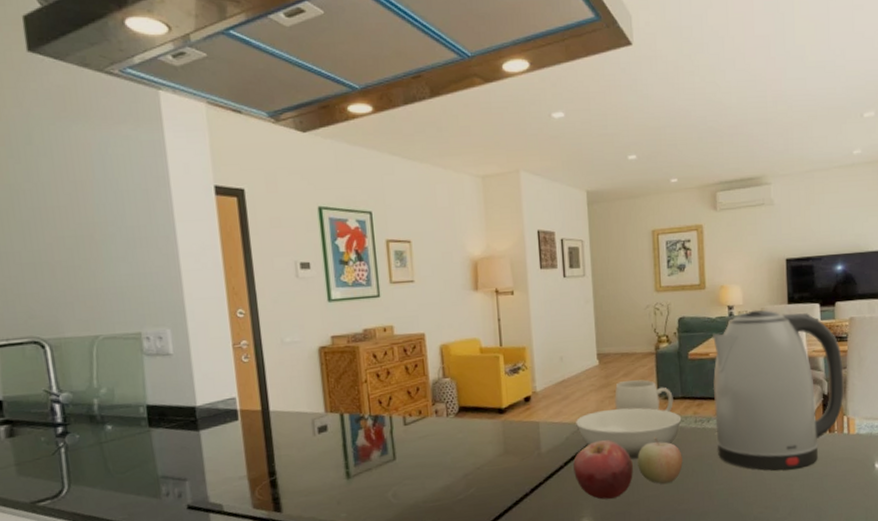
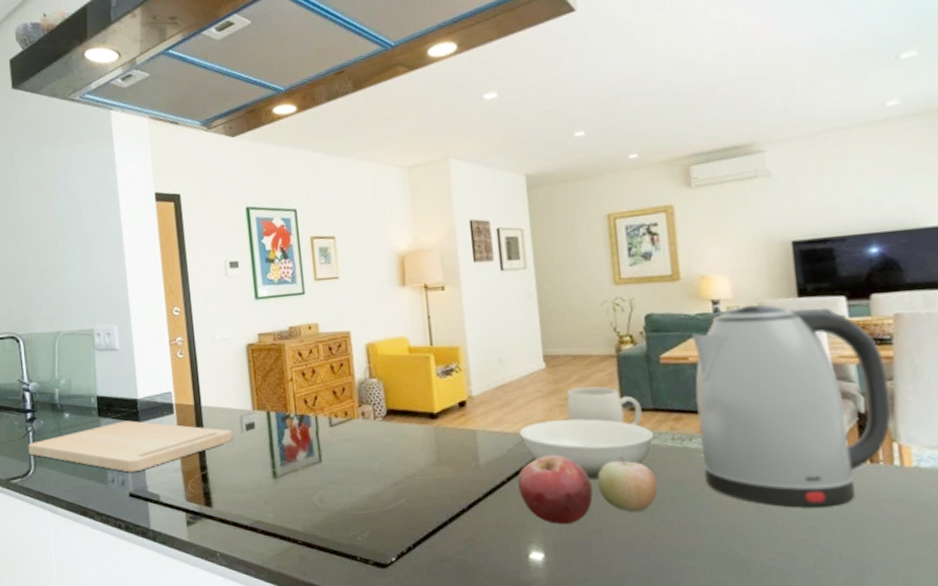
cutting board: none [59,429,304,484] -> present [28,420,233,473]

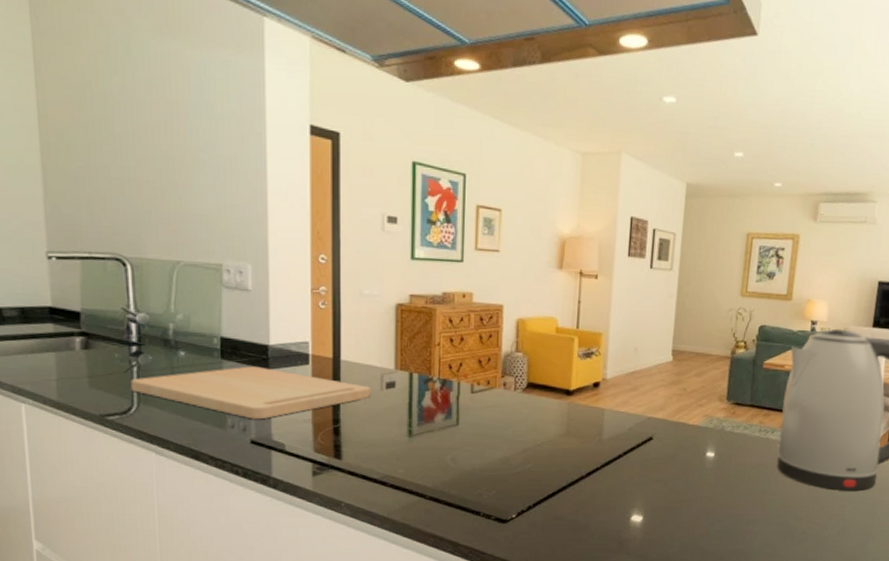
fruit: present [518,455,593,524] -> none [632,436,691,493]
bowl: present [519,419,654,481] -> none [641,407,747,460]
mug: present [566,386,642,426] -> none [682,381,742,417]
fruit: present [597,454,658,513] -> none [695,439,742,487]

